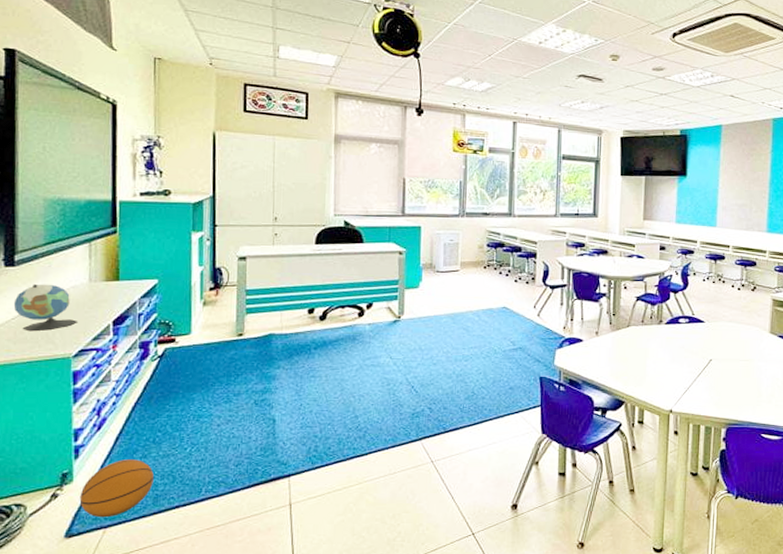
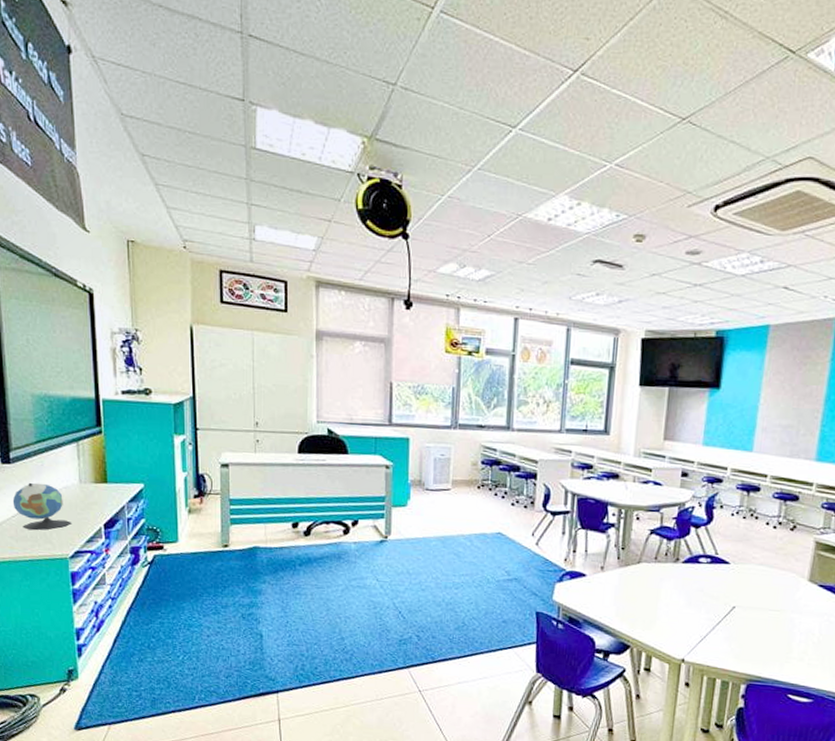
basketball: present [79,459,154,518] -> none [85,661,150,715]

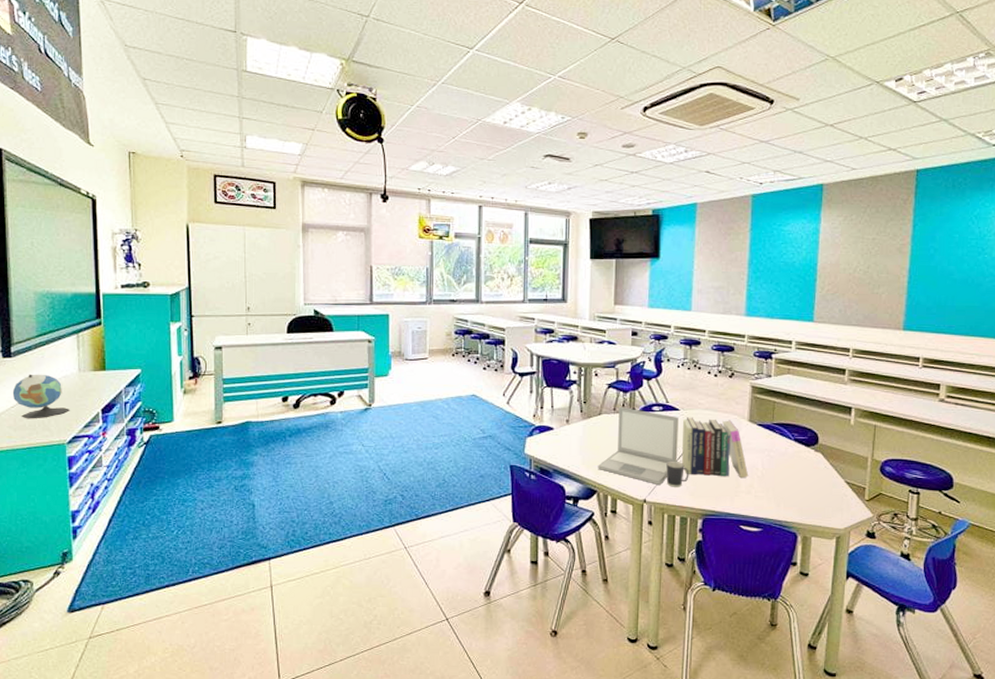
laptop: none [633,556,728,644] -> present [598,407,678,485]
mug: none [709,618,736,648] -> present [666,460,689,487]
books: none [728,572,803,644] -> present [682,417,749,479]

